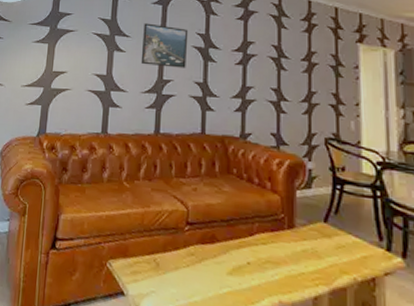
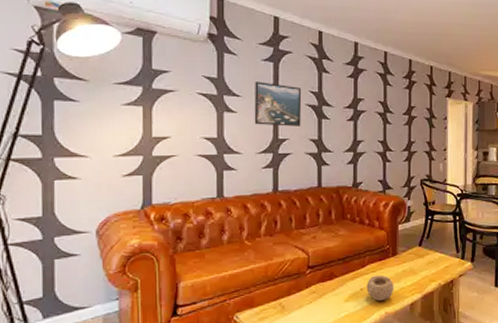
bowl: none [255,248,291,285] -> present [366,275,394,301]

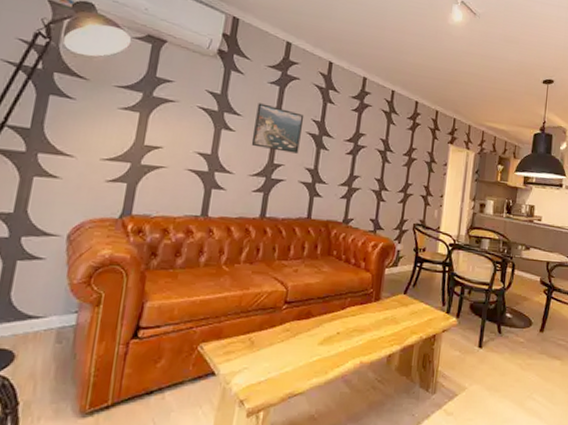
bowl: present [366,275,394,301] -> none [343,319,373,348]

